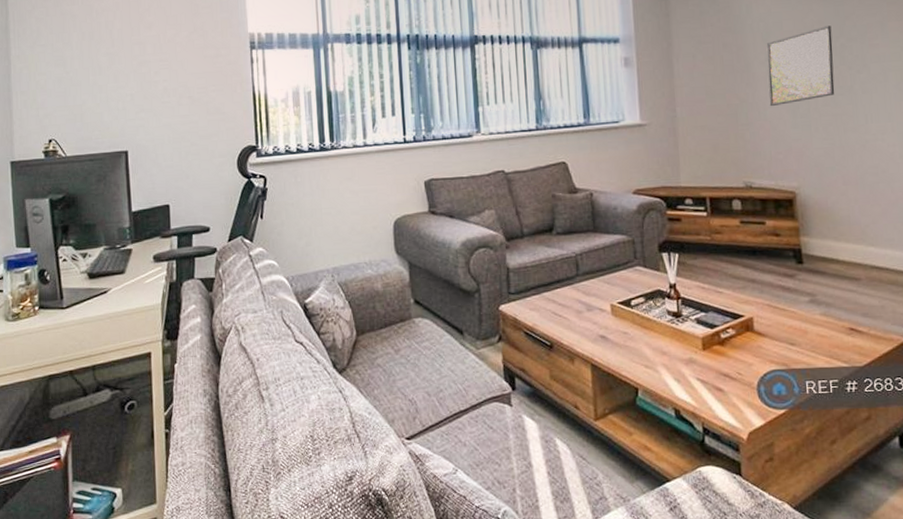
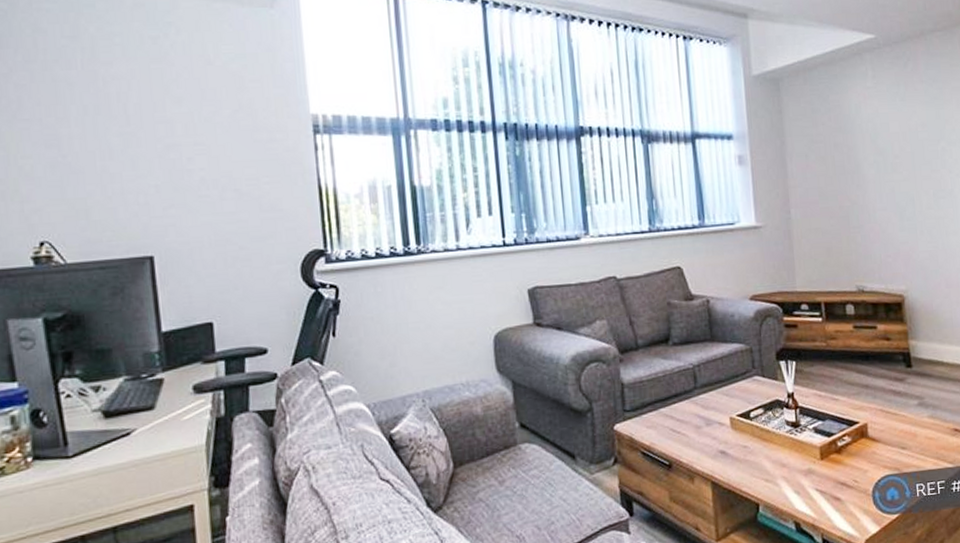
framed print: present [766,26,835,107] -> none [874,129,938,209]

